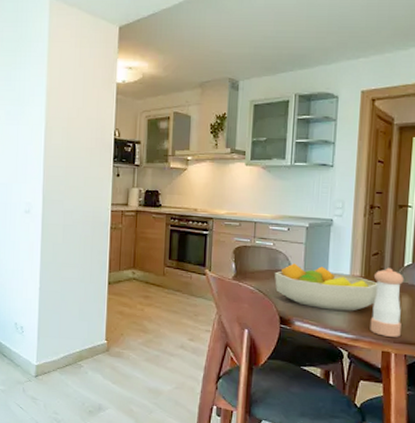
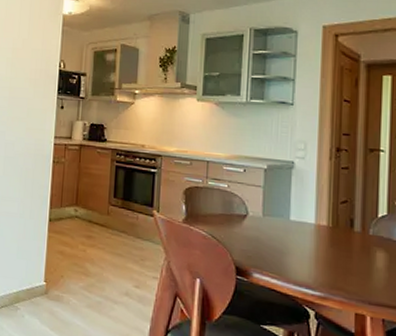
fruit bowl: present [275,263,378,311] -> none [230,208,348,265]
pepper shaker: present [370,267,404,337] -> none [340,218,379,298]

